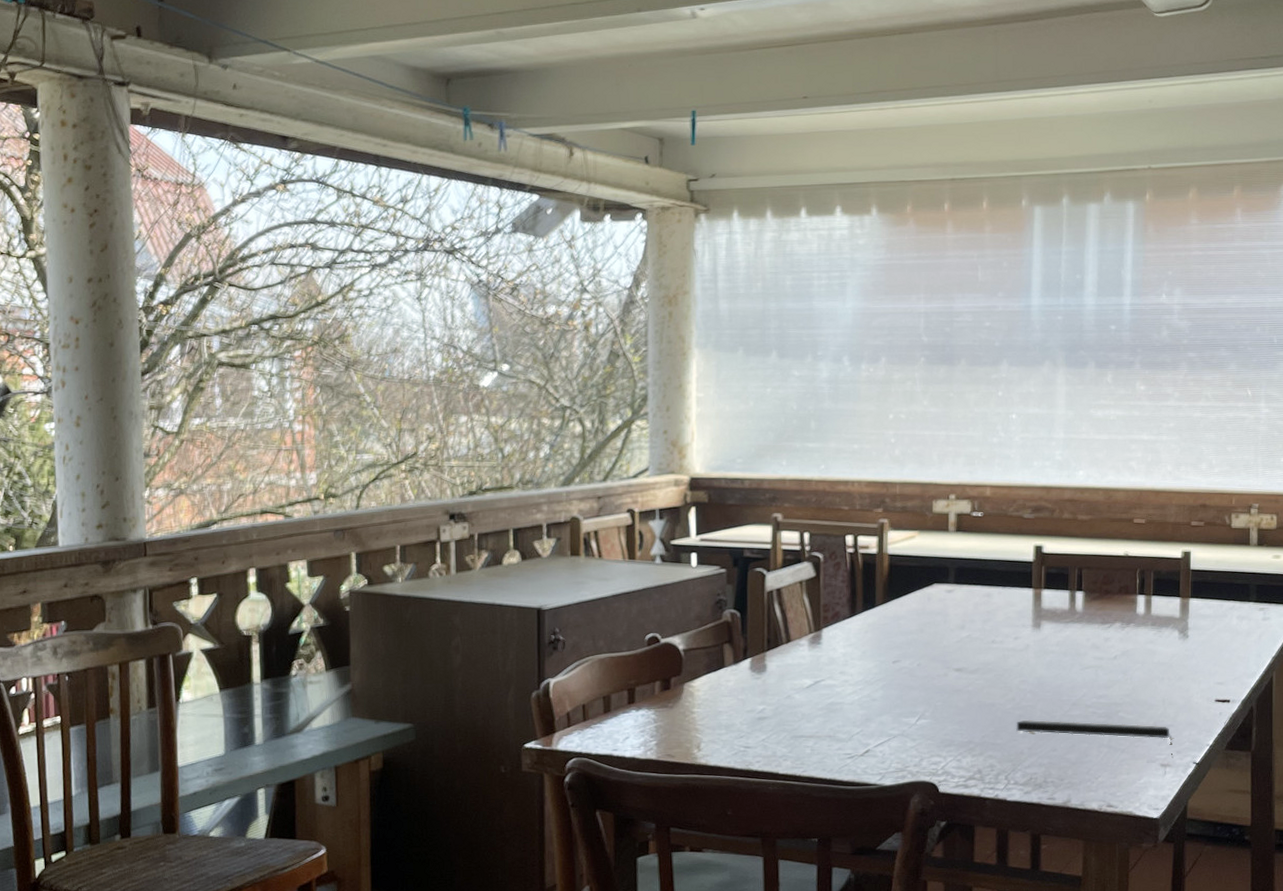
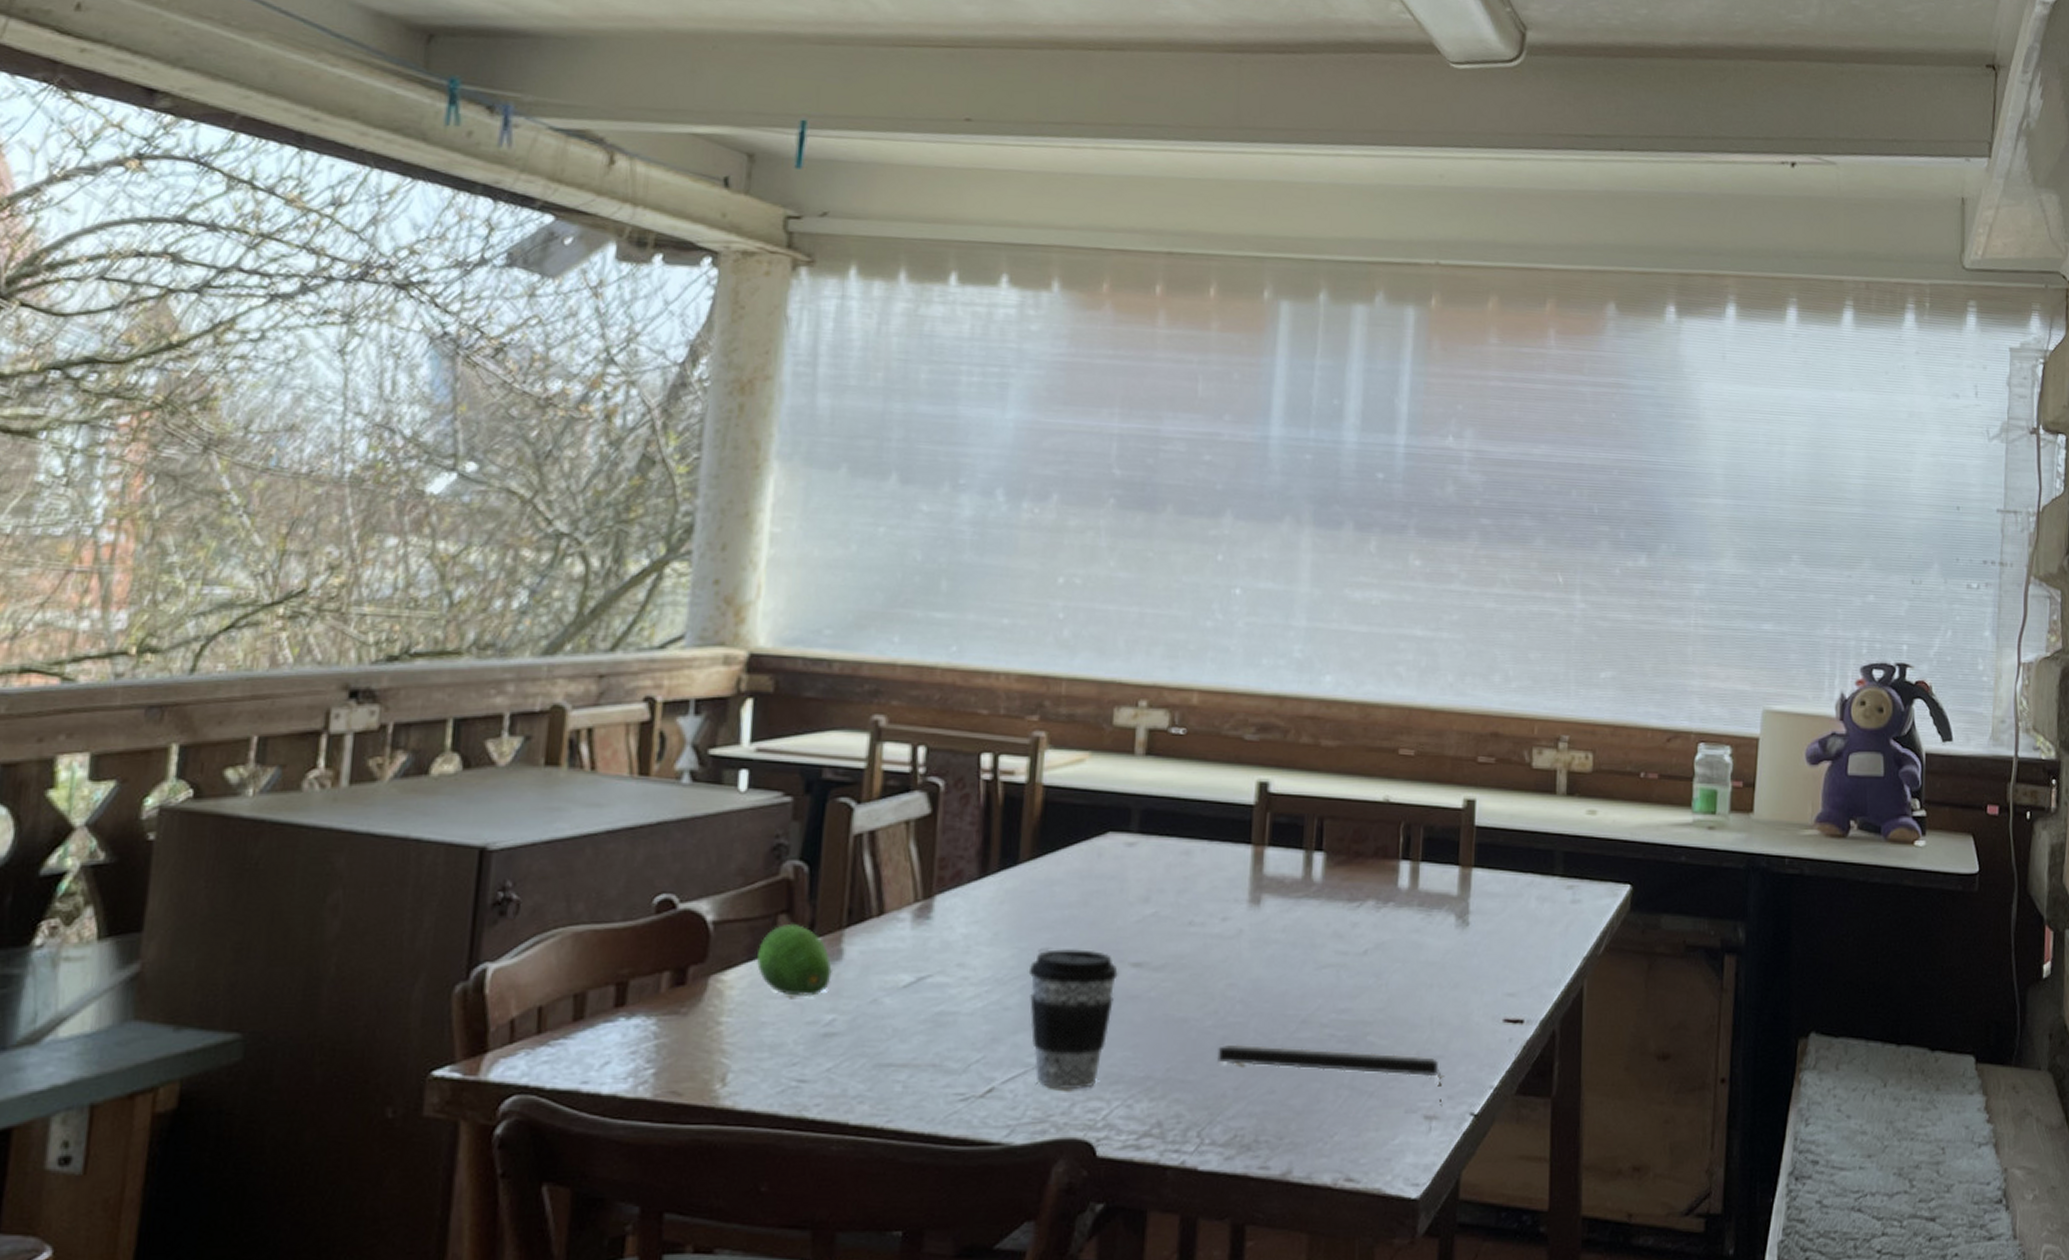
fruit: none [713,649,760,696] -> present [757,923,832,998]
coffee cup: none [887,661,946,750] -> present [1028,949,1118,1089]

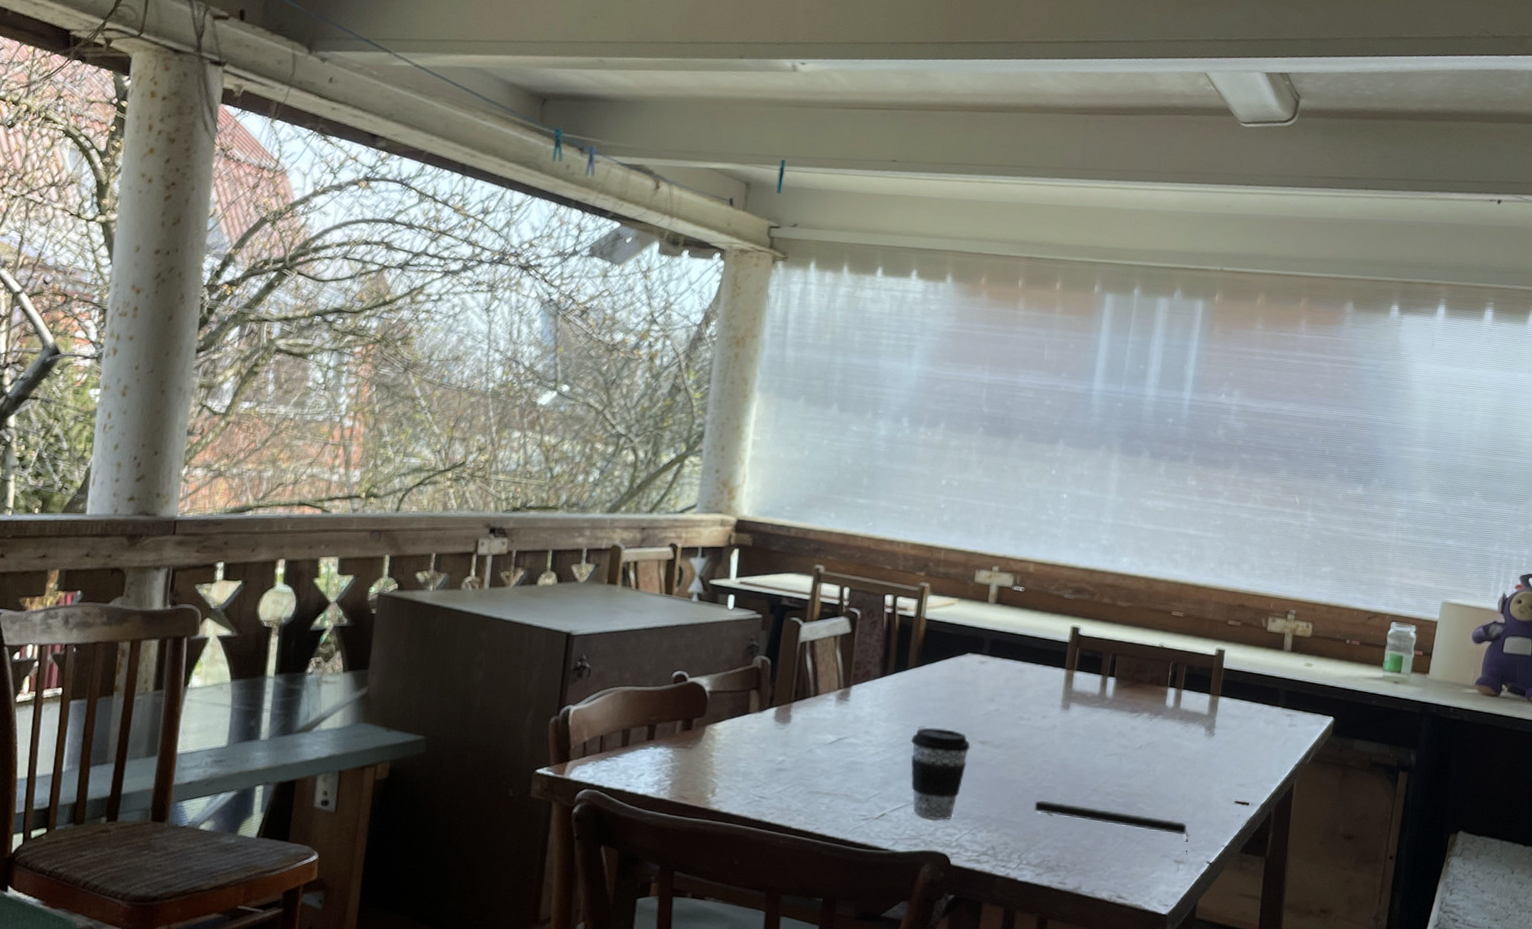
fruit: present [757,923,832,998] -> none [736,696,784,745]

